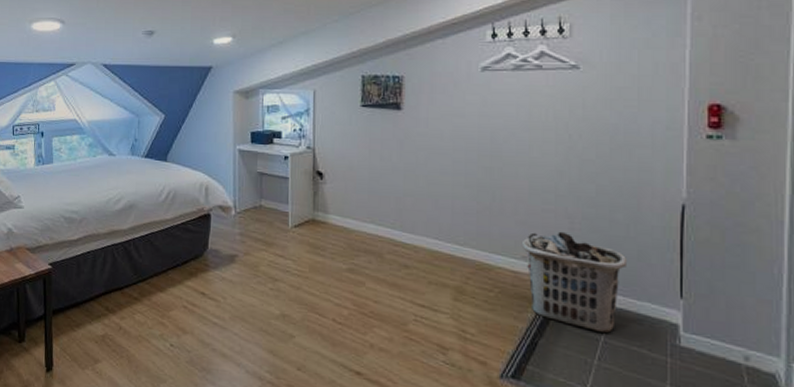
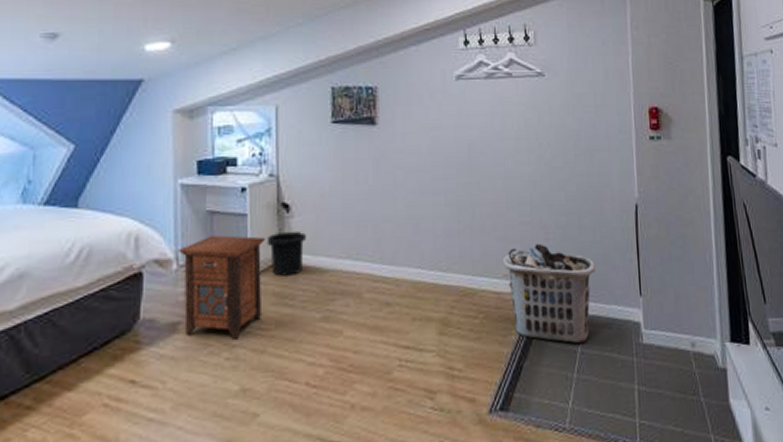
nightstand: none [236,192,302,275] -> present [179,235,265,339]
trash can: none [304,194,337,231] -> present [267,230,307,276]

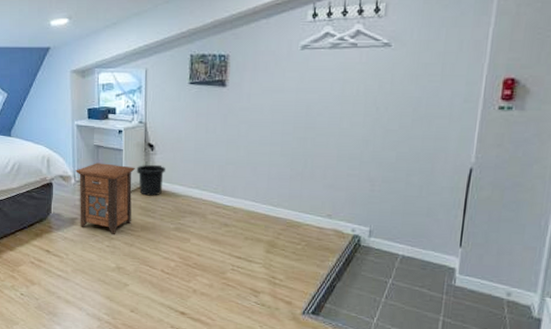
clothes hamper: present [503,243,595,344] -> none [328,193,417,277]

